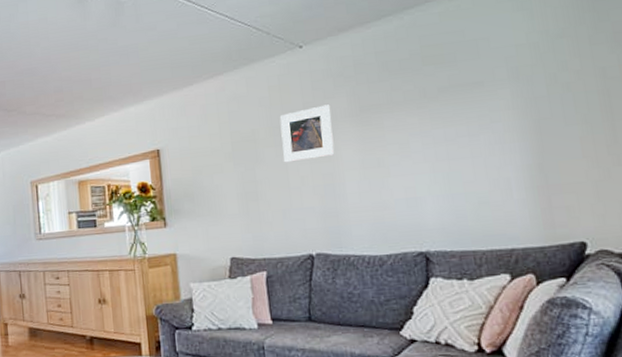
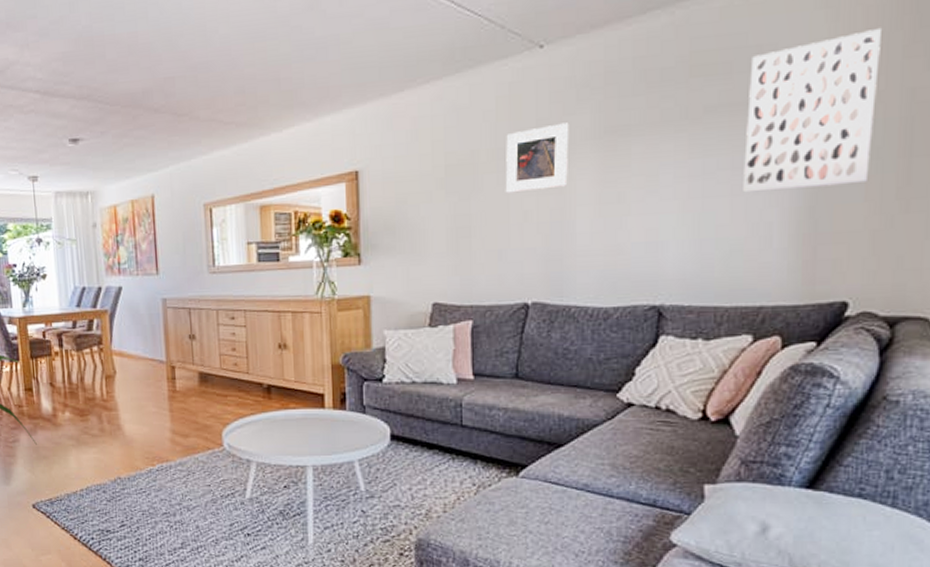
wall art: none [470,23,582,155] -> present [743,27,881,193]

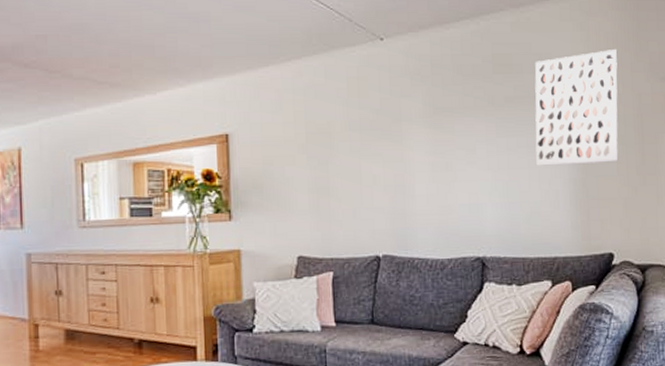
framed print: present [505,123,569,194] -> none [356,103,407,160]

